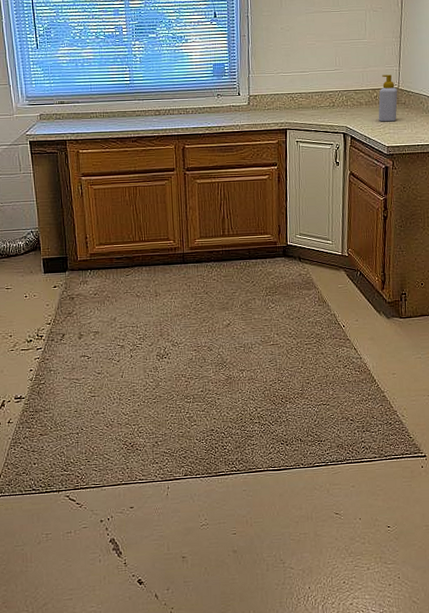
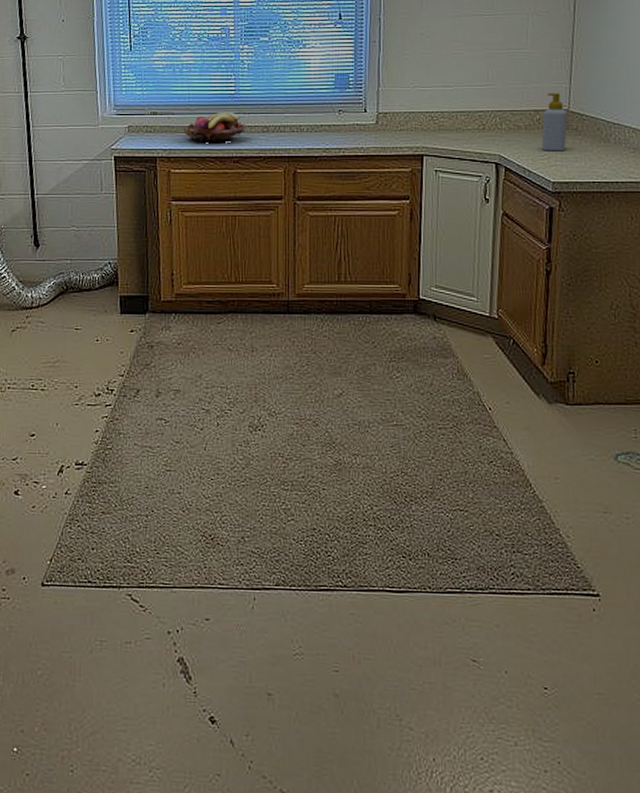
fruit basket: none [88,99,142,126] -> present [184,111,247,143]

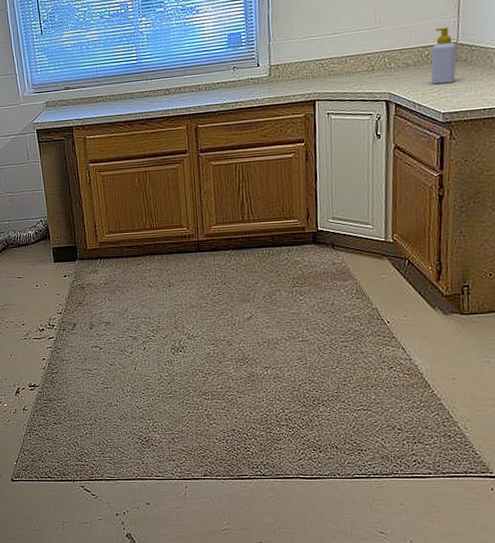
fruit basket: present [184,111,247,143] -> none [94,80,150,110]

